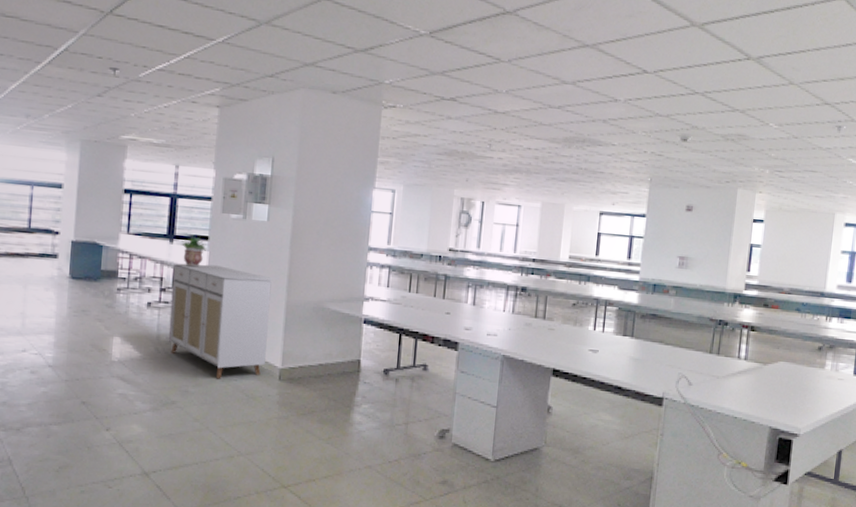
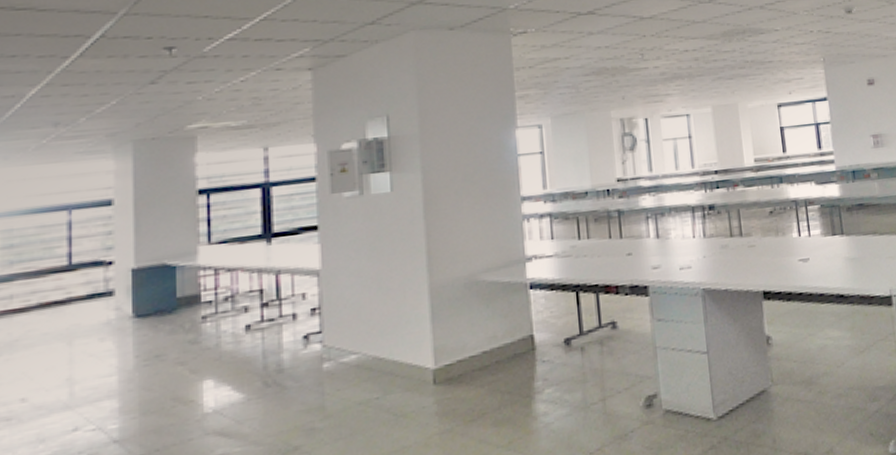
sideboard: present [168,263,272,379] -> none [276,258,413,403]
potted plant: present [181,237,207,267] -> none [283,229,318,268]

